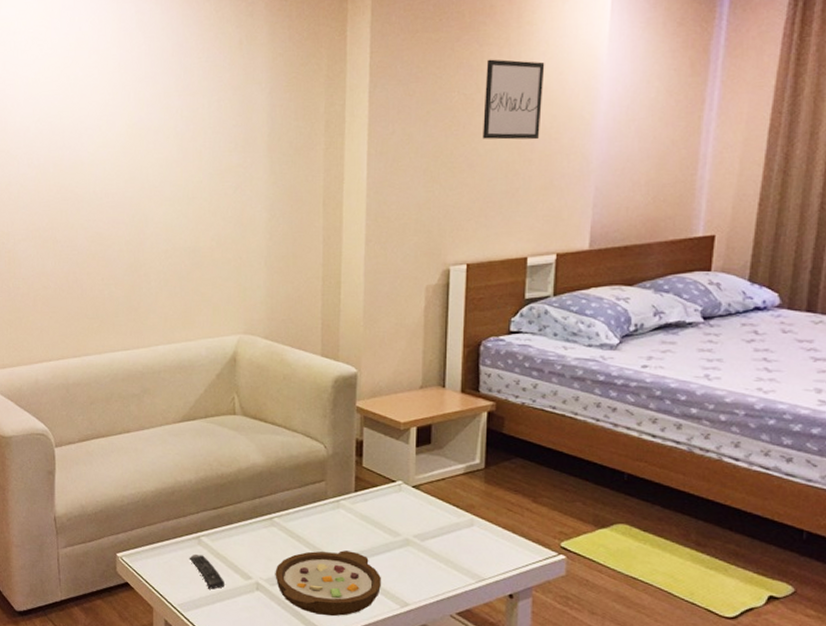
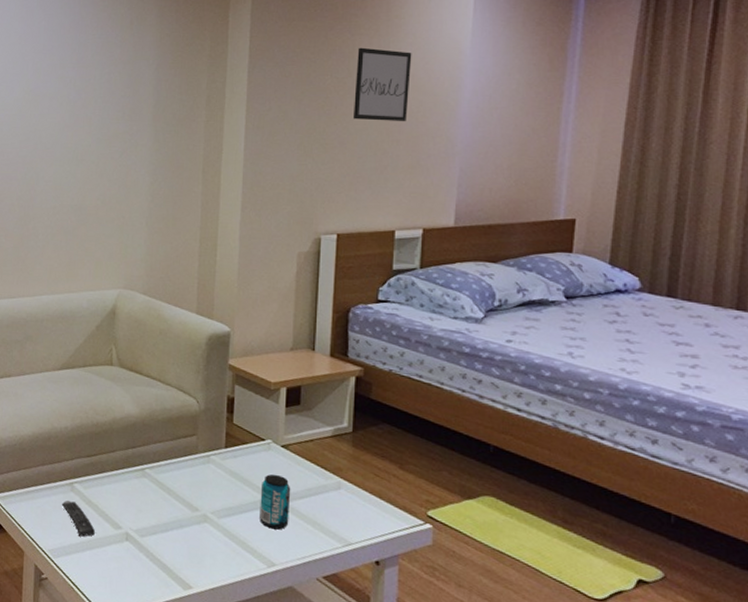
bowl: present [275,550,381,617] -> none [144,505,249,573]
beverage can: none [392,515,423,570] -> present [260,474,291,530]

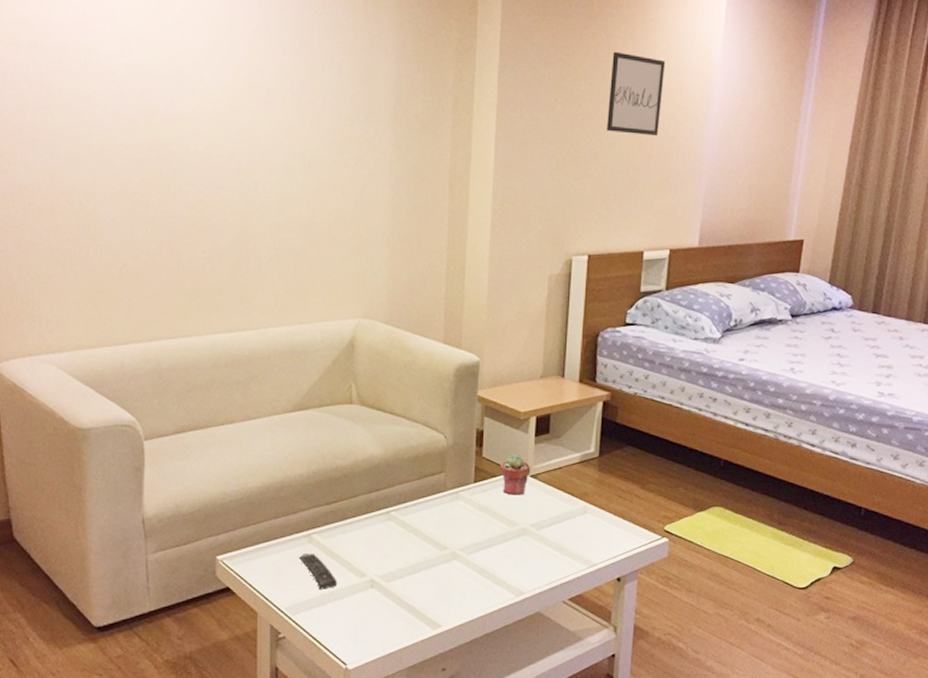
potted succulent: none [250,422,282,464] -> present [499,453,531,495]
beverage can: present [260,474,291,530] -> none [509,504,540,559]

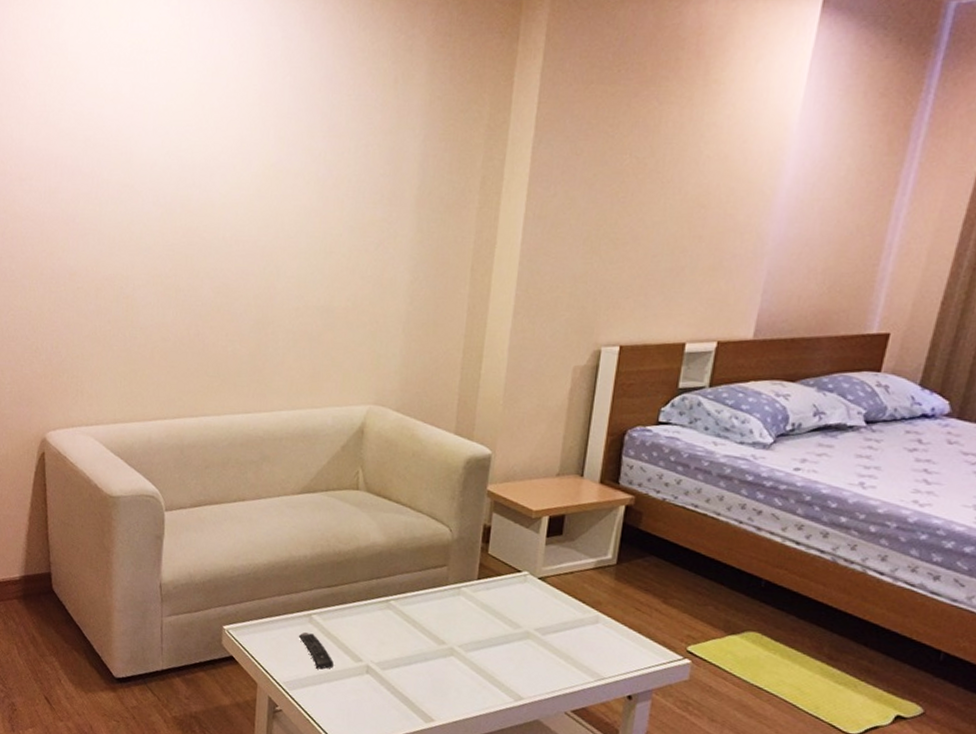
potted succulent: present [499,453,531,495] -> none [505,553,540,597]
wall art: present [606,51,666,137] -> none [650,120,729,214]

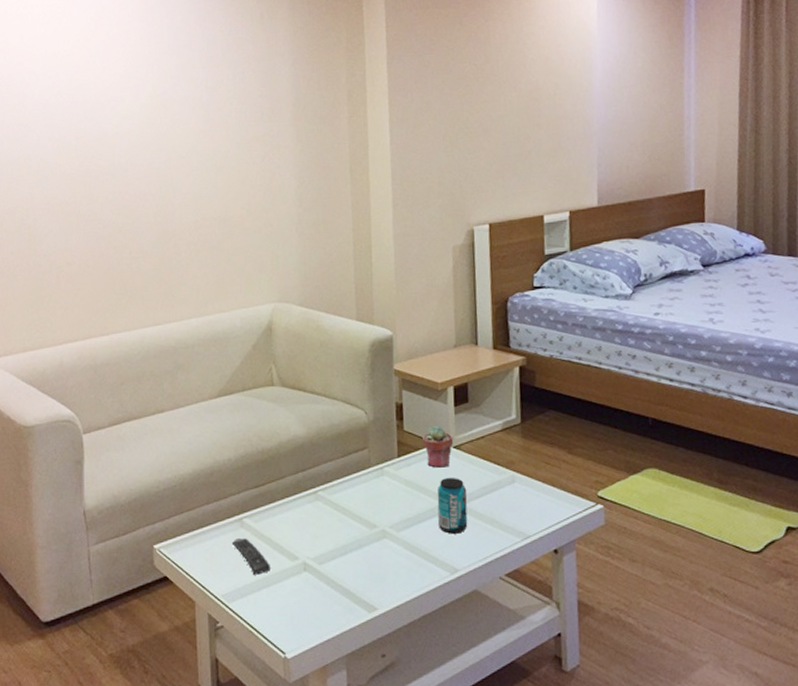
potted succulent: none [505,553,540,597] -> present [422,425,454,468]
beverage can: none [509,607,546,664] -> present [437,477,468,534]

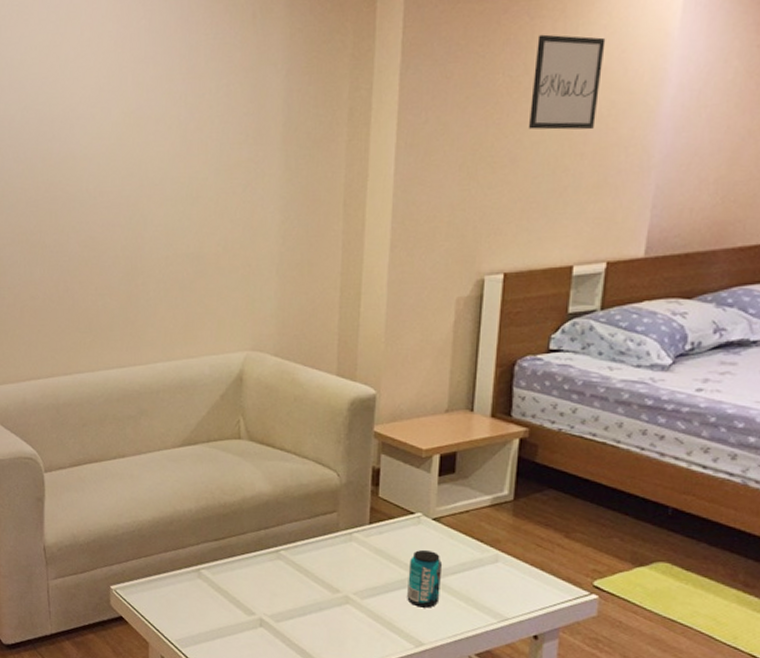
remote control: present [231,538,272,575] -> none [188,588,227,625]
potted succulent: present [422,425,454,468] -> none [398,494,434,539]
wall art: none [492,32,546,106] -> present [528,34,606,130]

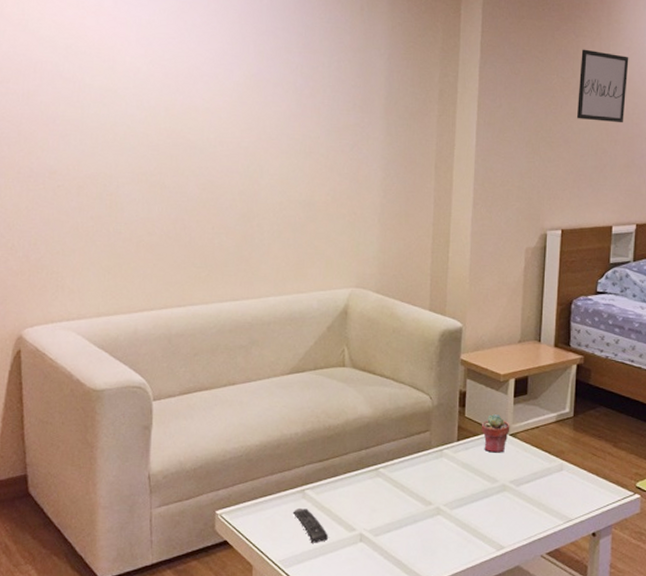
remote control: none [188,588,227,625] -> present [292,508,329,543]
potted succulent: none [398,494,434,539] -> present [481,413,510,453]
beverage can: present [407,549,443,608] -> none [490,462,519,514]

